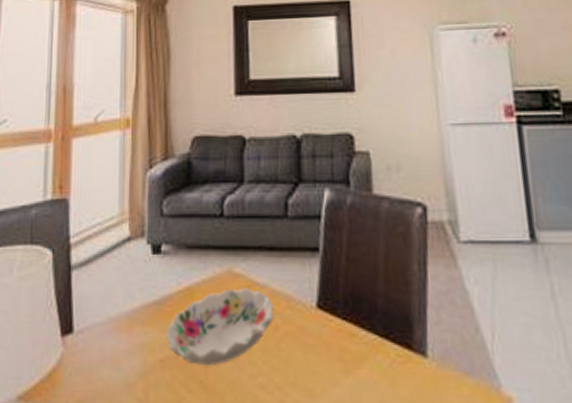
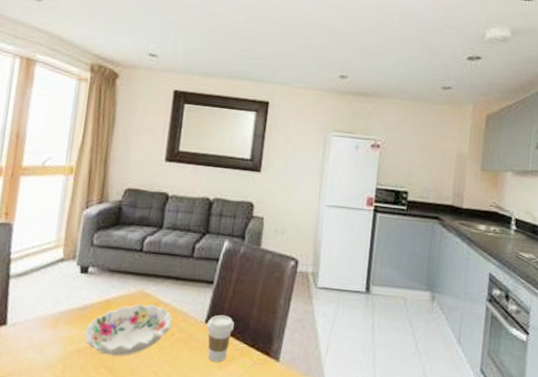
coffee cup: none [319,294,356,364] -> present [206,314,234,362]

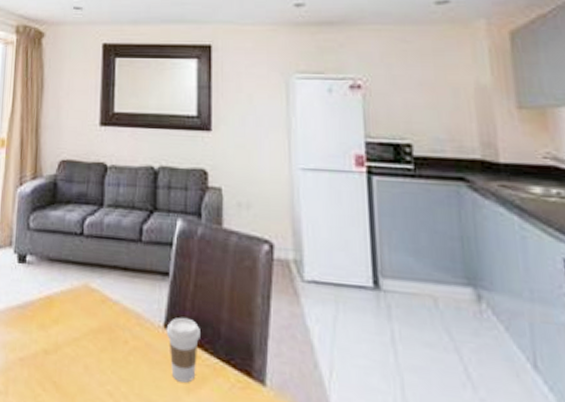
decorative bowl: present [84,303,173,356] -> none [26,301,124,369]

